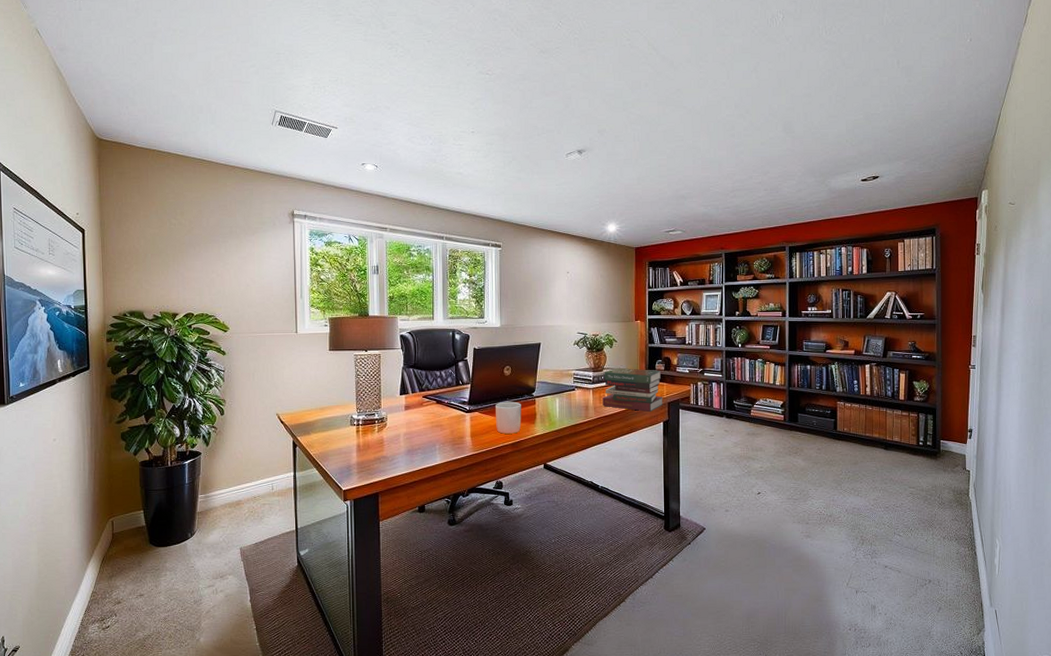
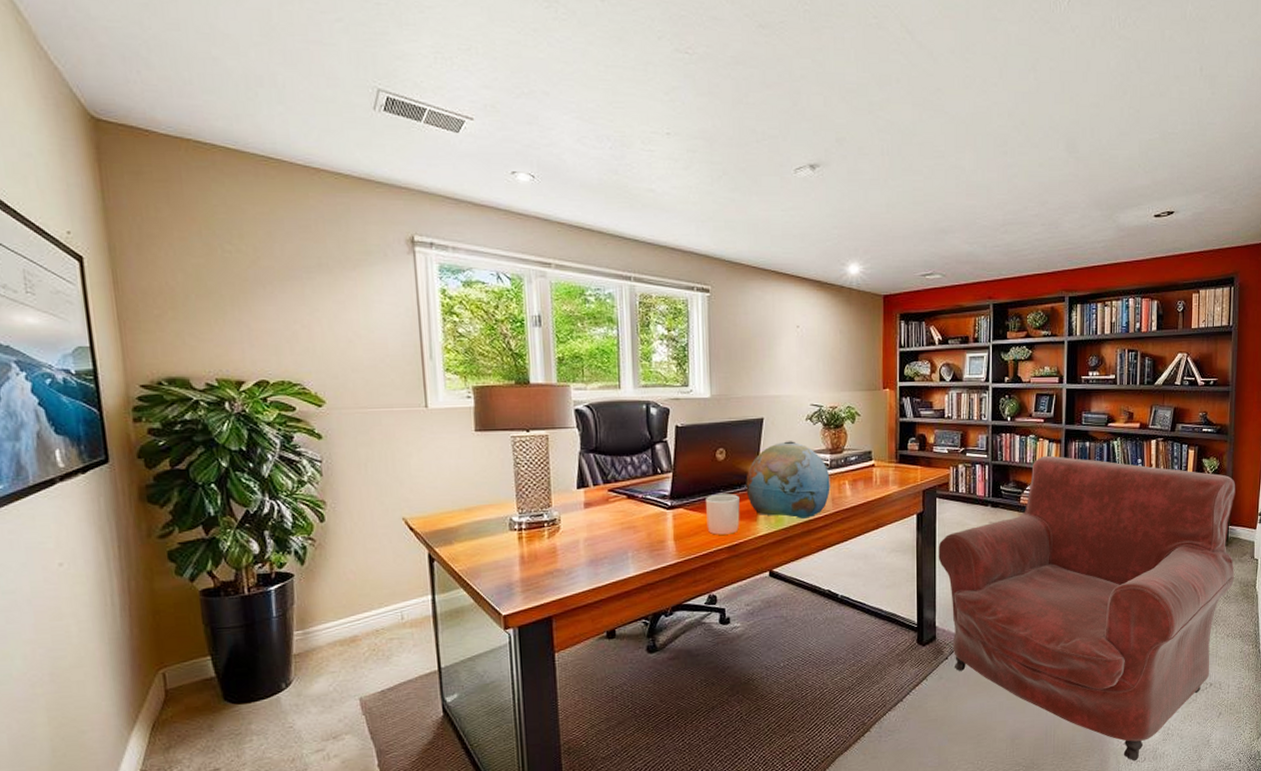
globe: none [526,361,593,423] -> present [746,441,830,519]
books: present [602,367,663,413] -> none [842,448,917,503]
armchair: none [681,376,948,646] -> present [938,455,1236,761]

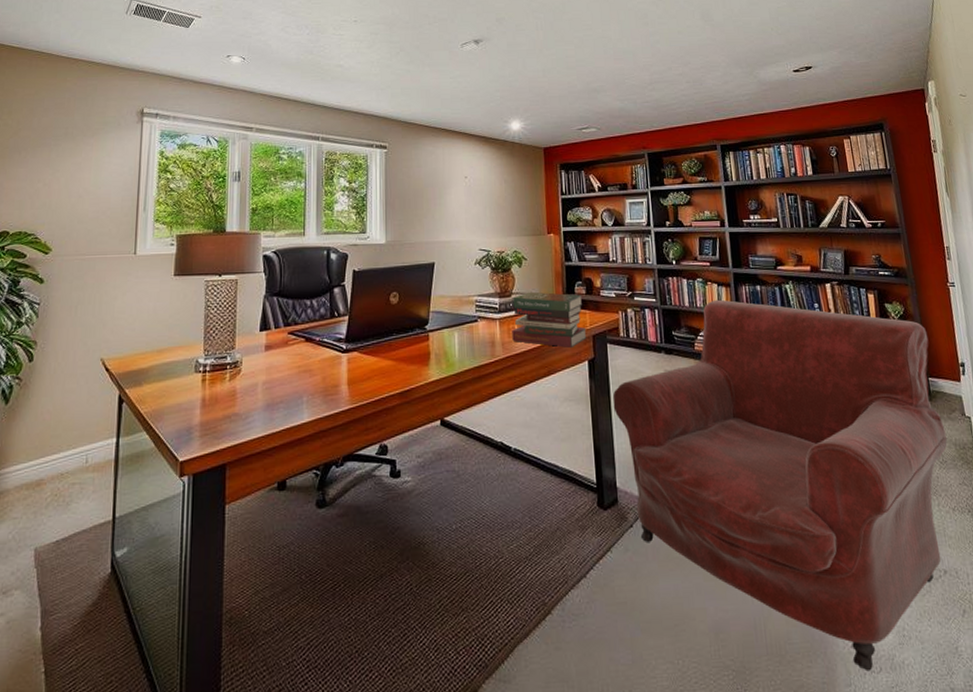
mug: present [705,494,740,535] -> none [378,337,412,380]
globe: present [746,441,830,519] -> none [418,285,500,364]
books: none [842,448,917,503] -> present [512,291,587,349]

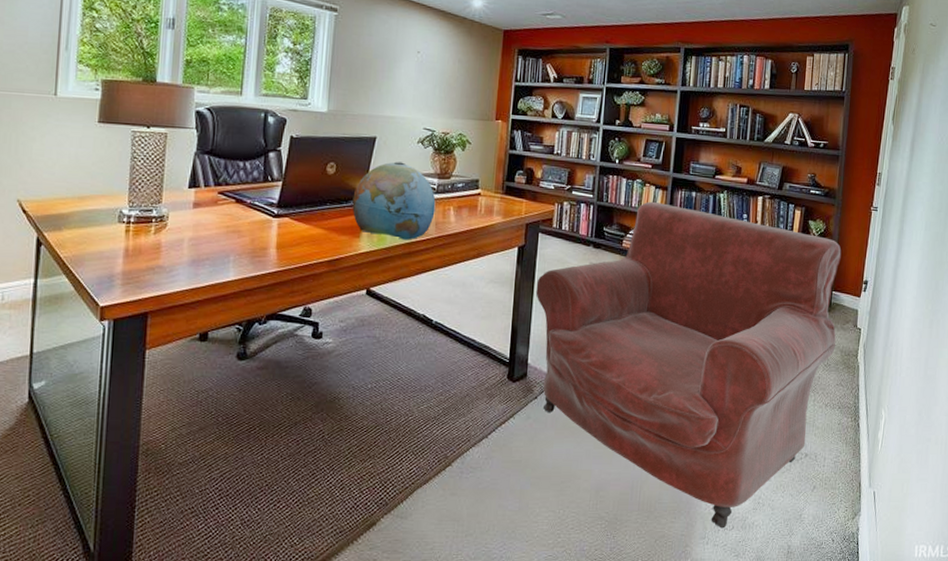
globe: none [418,285,500,364] -> present [352,161,436,240]
books: present [512,291,587,349] -> none [446,175,522,234]

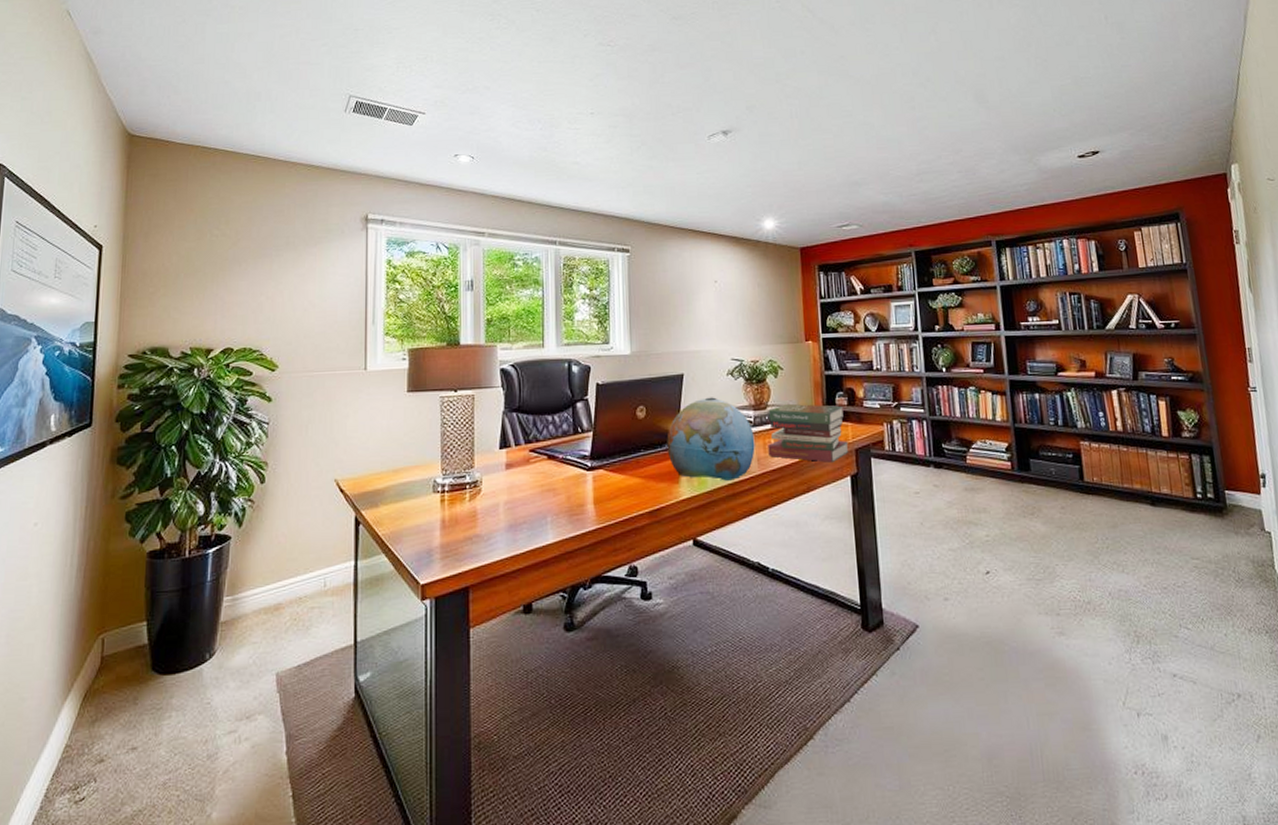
books: none [446,175,522,234] -> present [768,403,849,464]
armchair: present [536,201,842,529] -> none [877,409,1245,798]

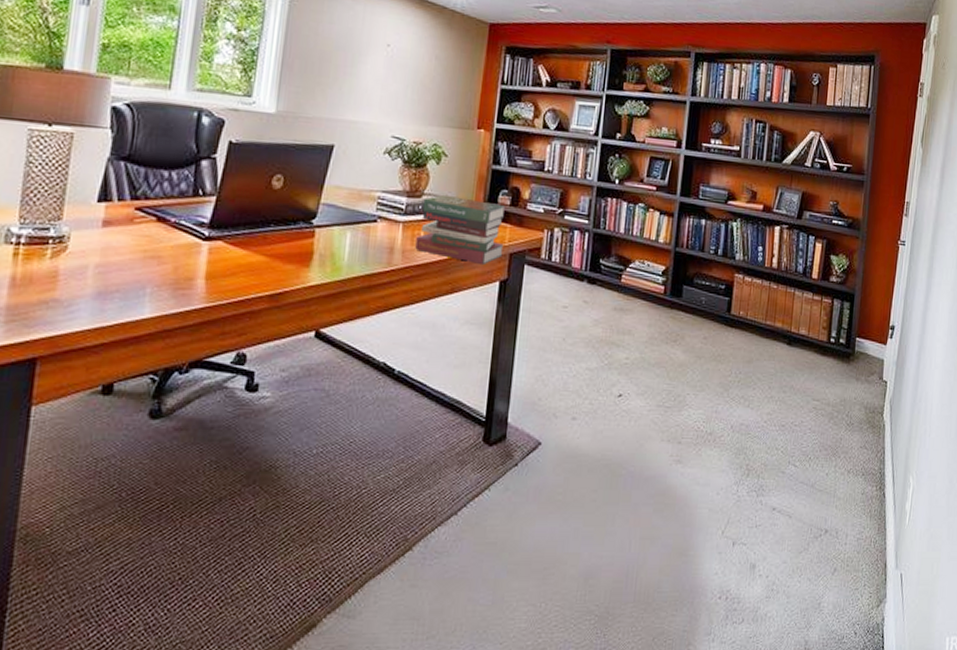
globe: present [667,397,755,481] -> none [301,175,404,271]

